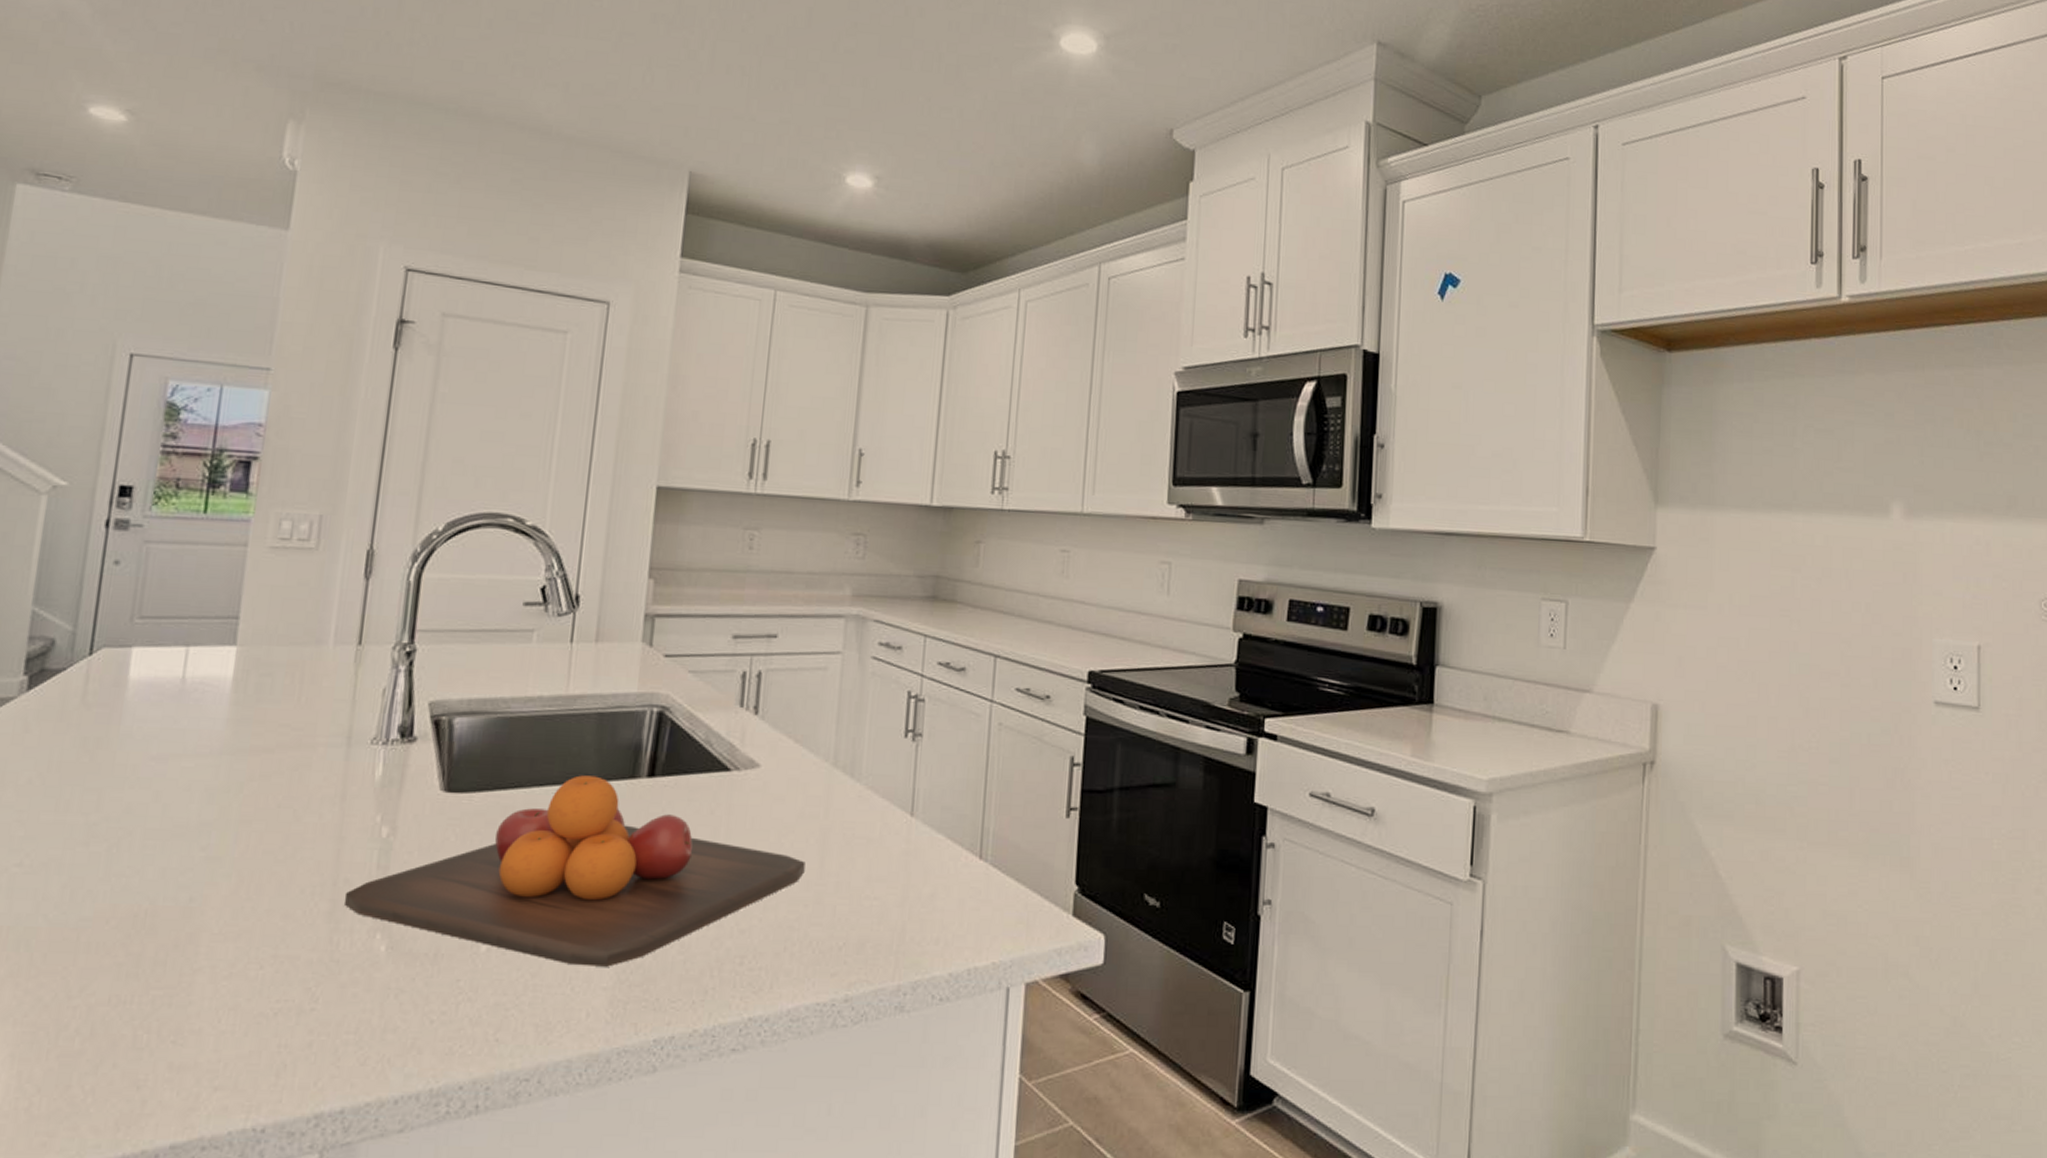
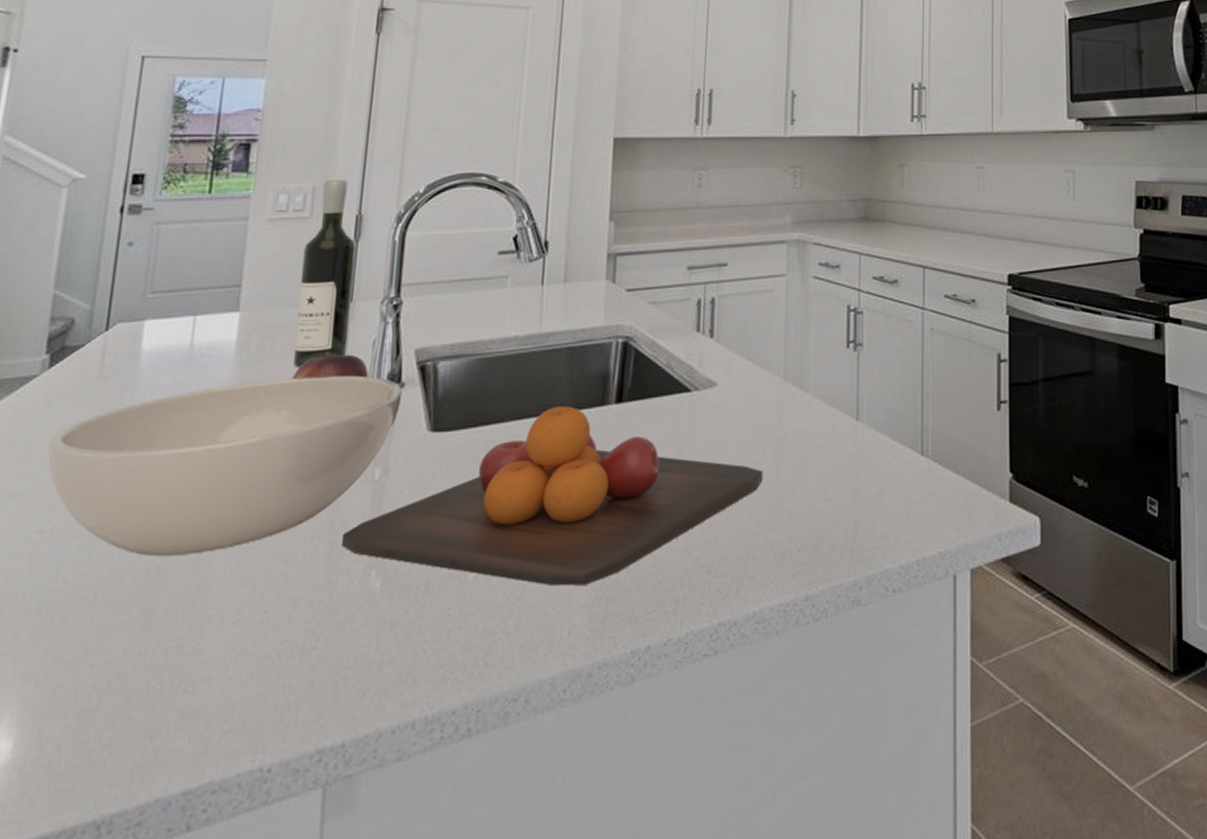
bowl: none [26,722,414,901] -> present [47,375,403,556]
fruit: none [293,695,377,729] -> present [292,350,369,380]
bottle: none [294,508,366,711] -> present [292,179,356,367]

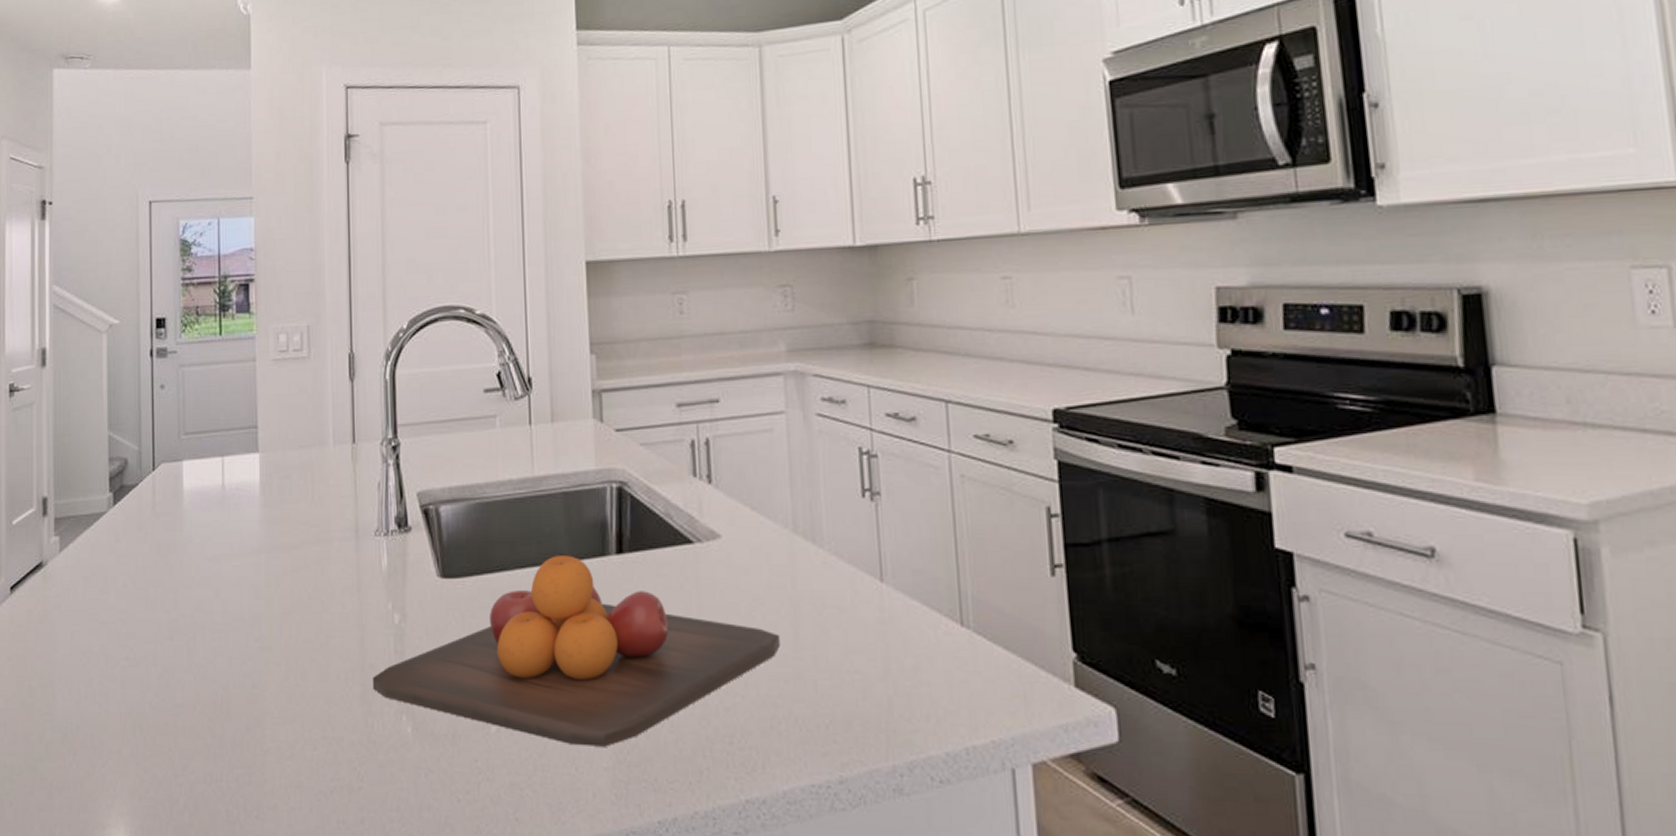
bowl: present [47,375,403,556] -> none [122,518,410,688]
bottle: present [292,179,356,367] -> none [306,317,356,509]
fruit: present [292,350,369,380] -> none [311,492,377,522]

